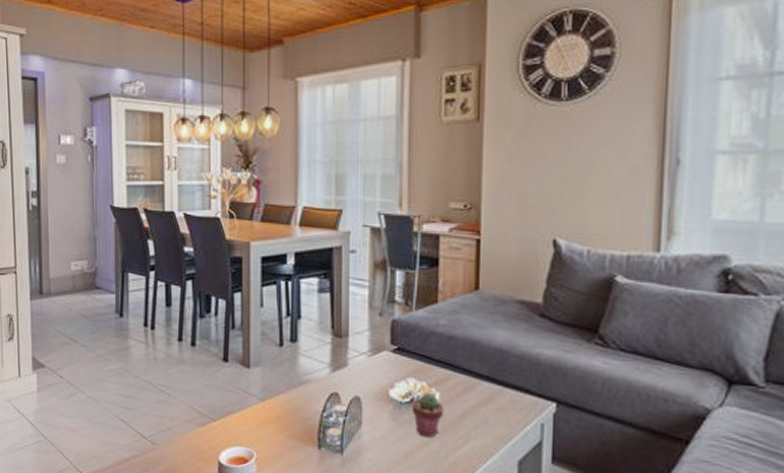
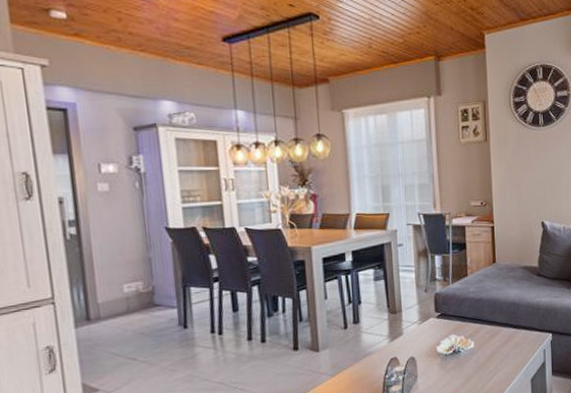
potted succulent: present [411,393,445,437] -> none [454,343,479,377]

